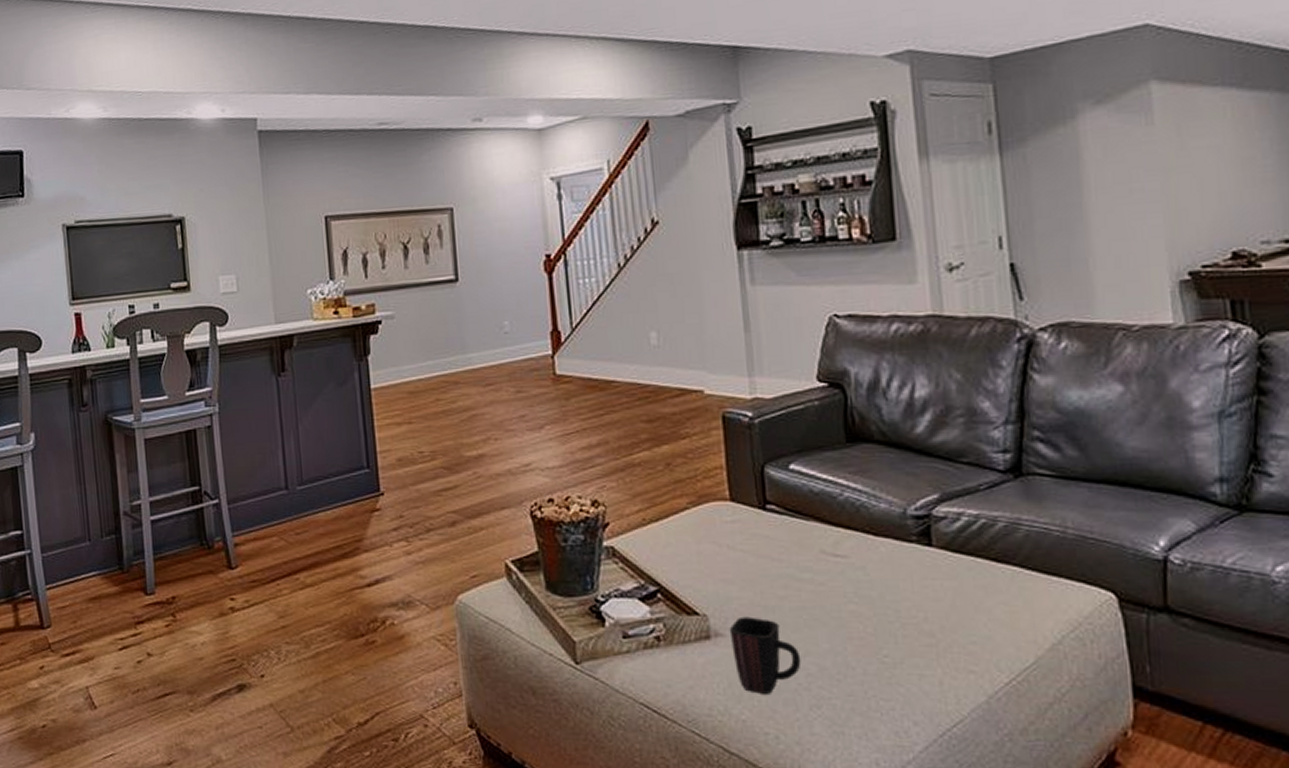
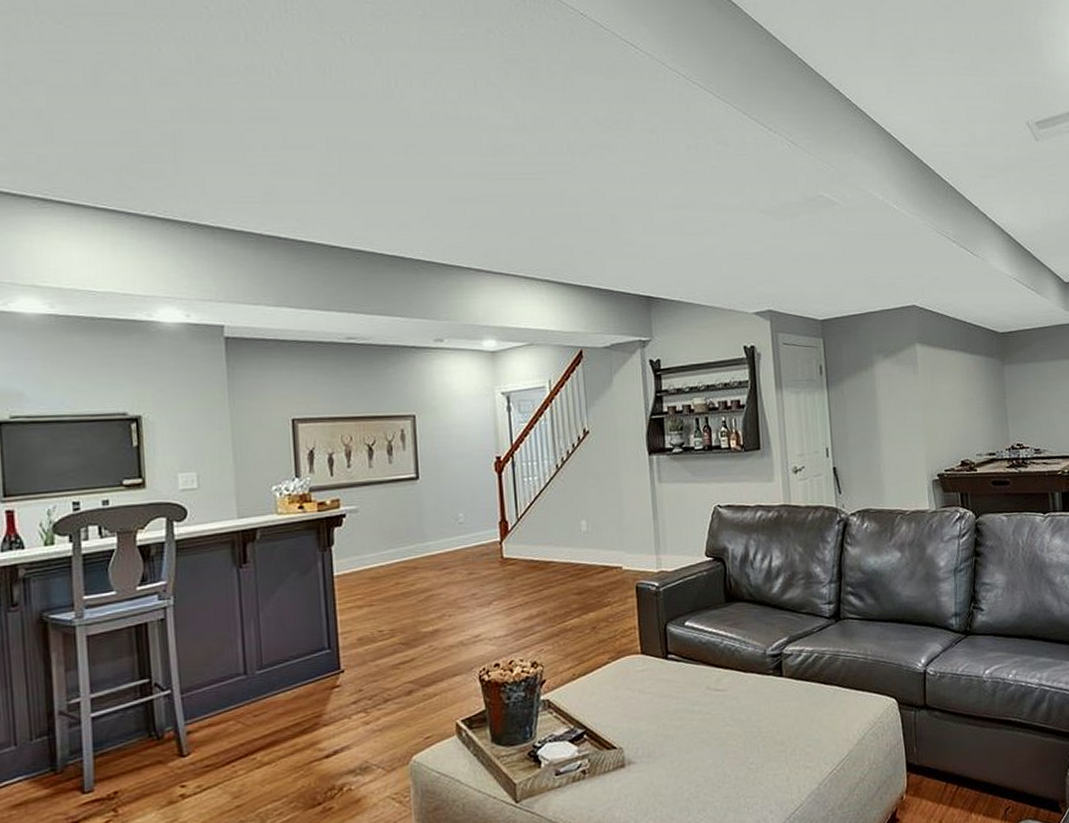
mug: present [729,616,801,694] -> none [639,745,692,806]

